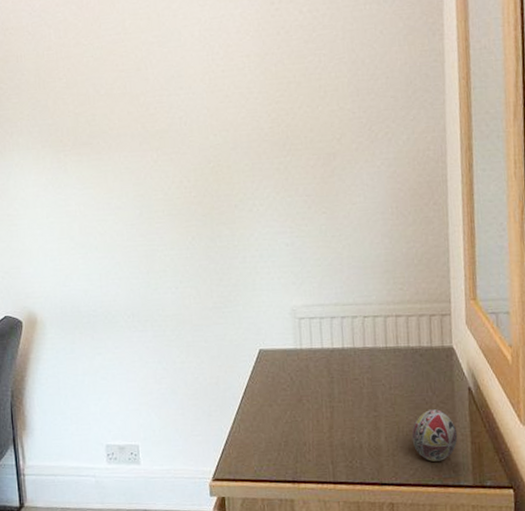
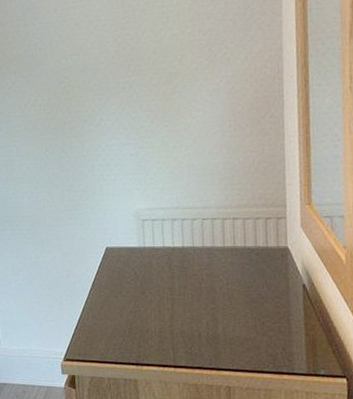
decorative egg: present [411,409,458,461] -> none [247,304,292,351]

